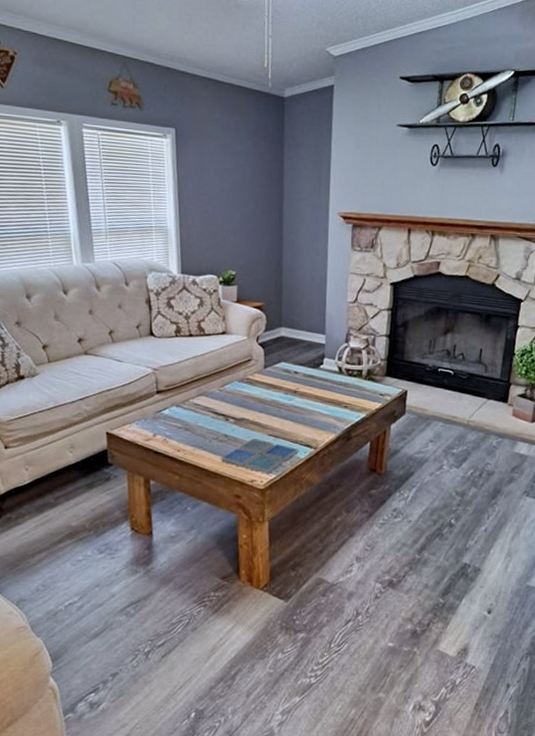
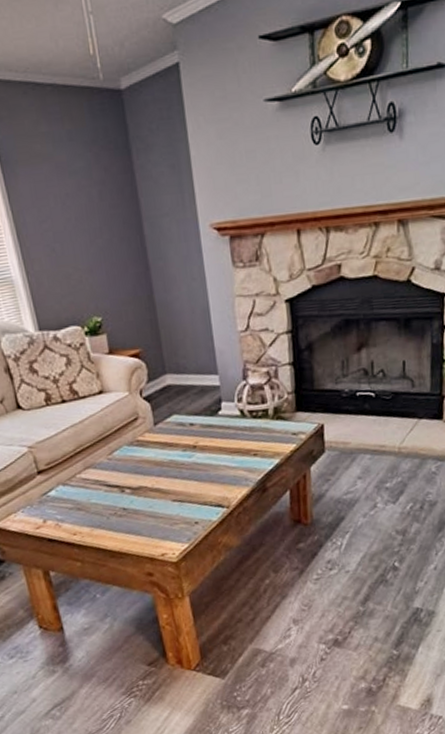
drink coaster: present [220,437,299,473] -> none [123,506,210,544]

